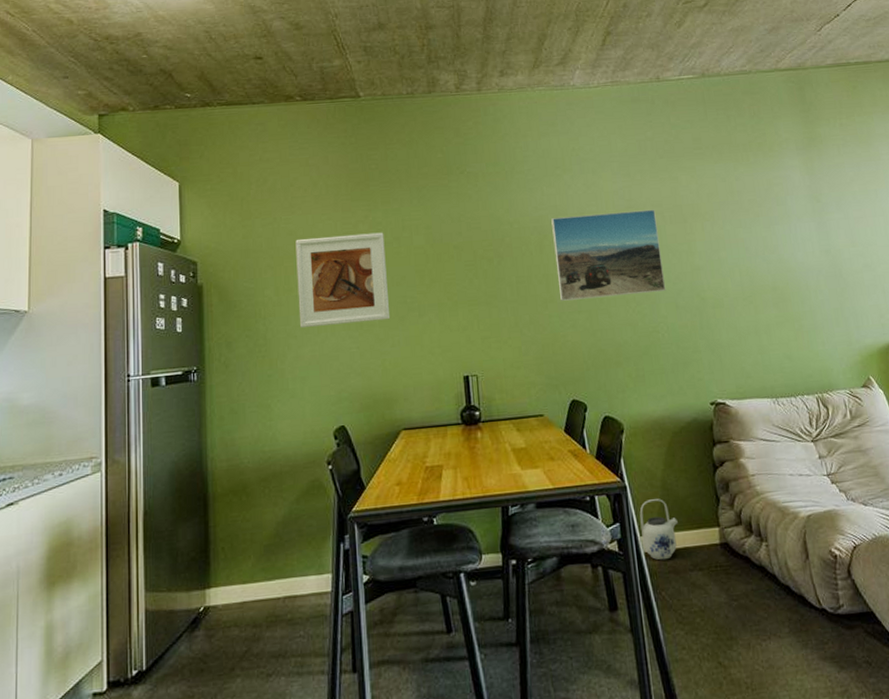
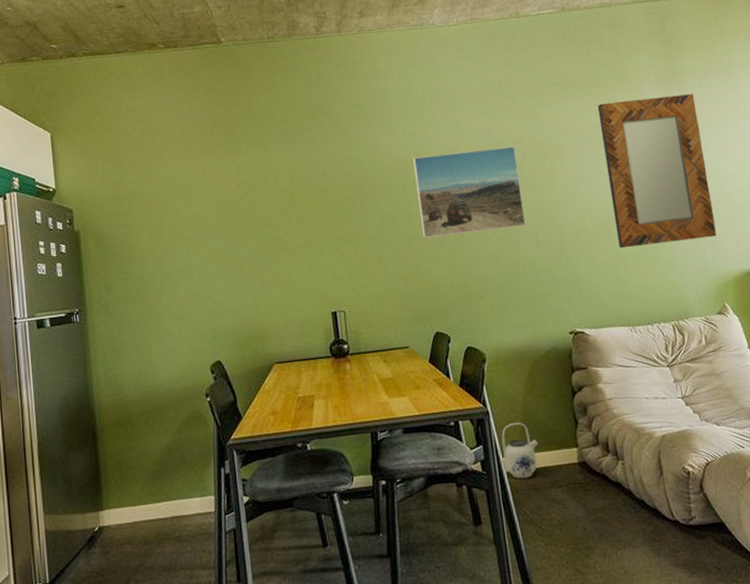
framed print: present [295,232,391,328] -> none [165,176,260,270]
home mirror: none [737,162,859,317] -> present [597,94,716,249]

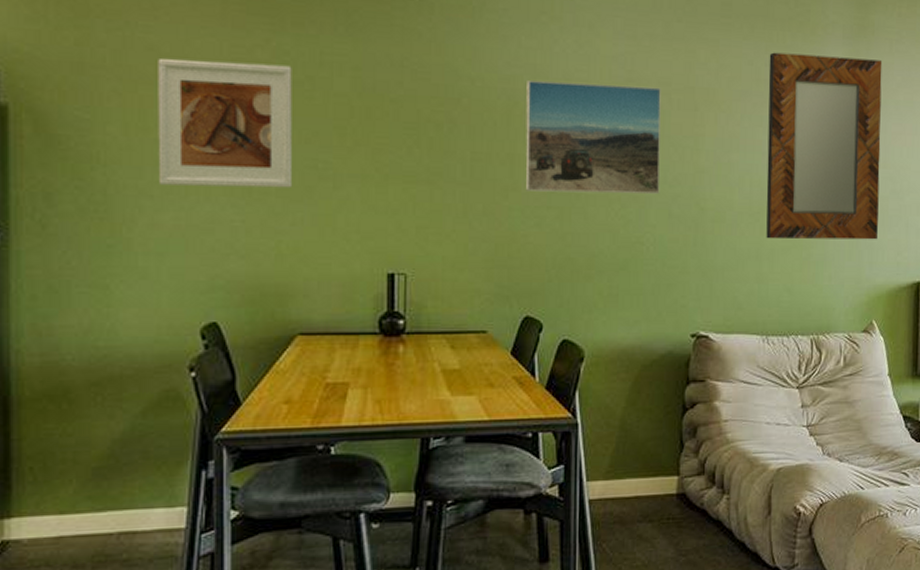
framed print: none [165,176,260,270] -> present [158,59,293,188]
teapot: present [501,422,538,479] -> none [588,440,632,509]

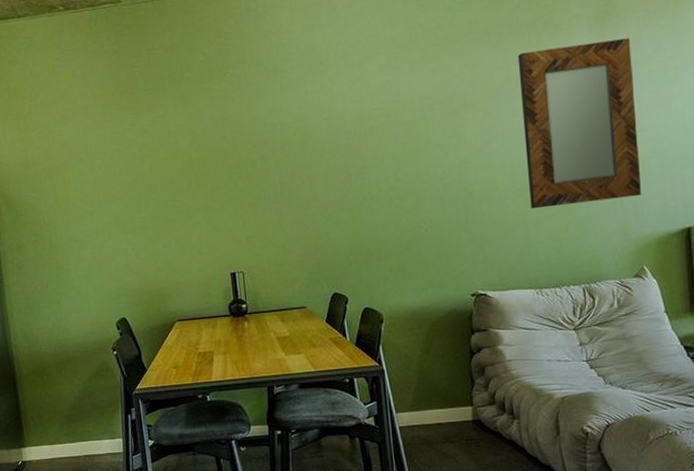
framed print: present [158,59,293,188] -> none [69,139,161,232]
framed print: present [525,81,661,195] -> none [315,102,432,200]

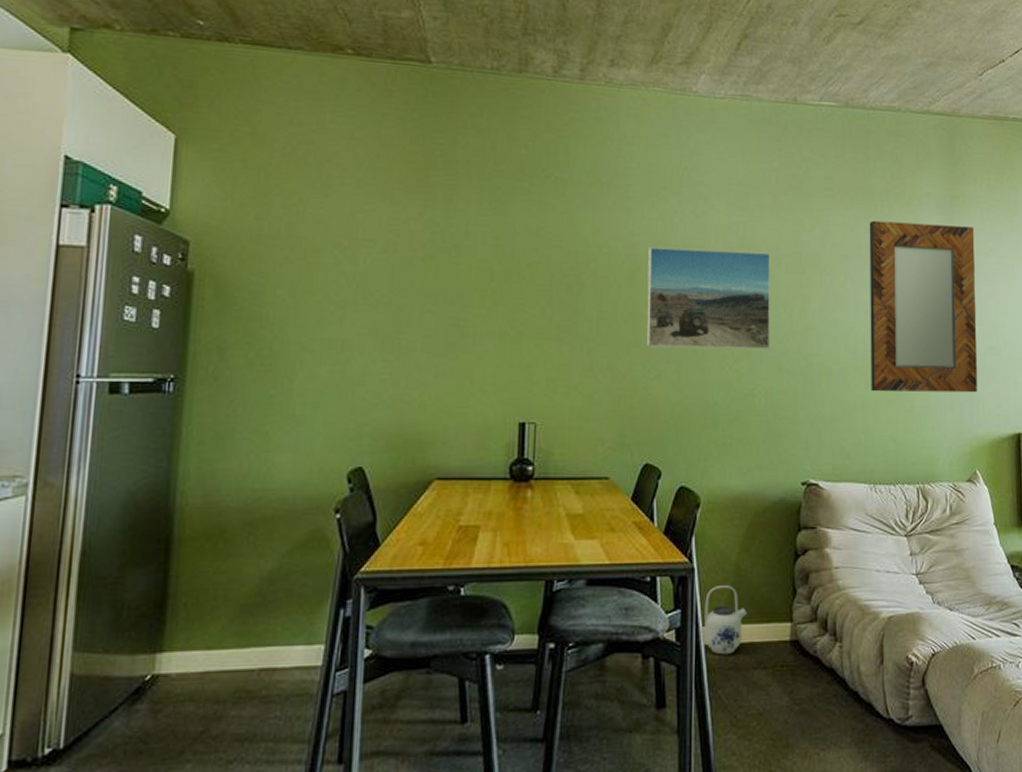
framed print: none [315,102,432,200] -> present [647,247,771,350]
teapot: none [396,381,432,434] -> present [704,586,747,655]

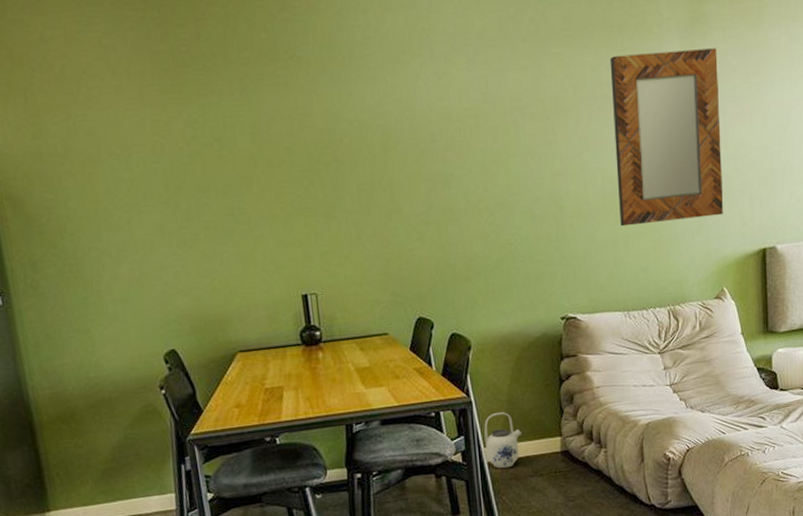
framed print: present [647,247,771,350] -> none [396,104,522,211]

